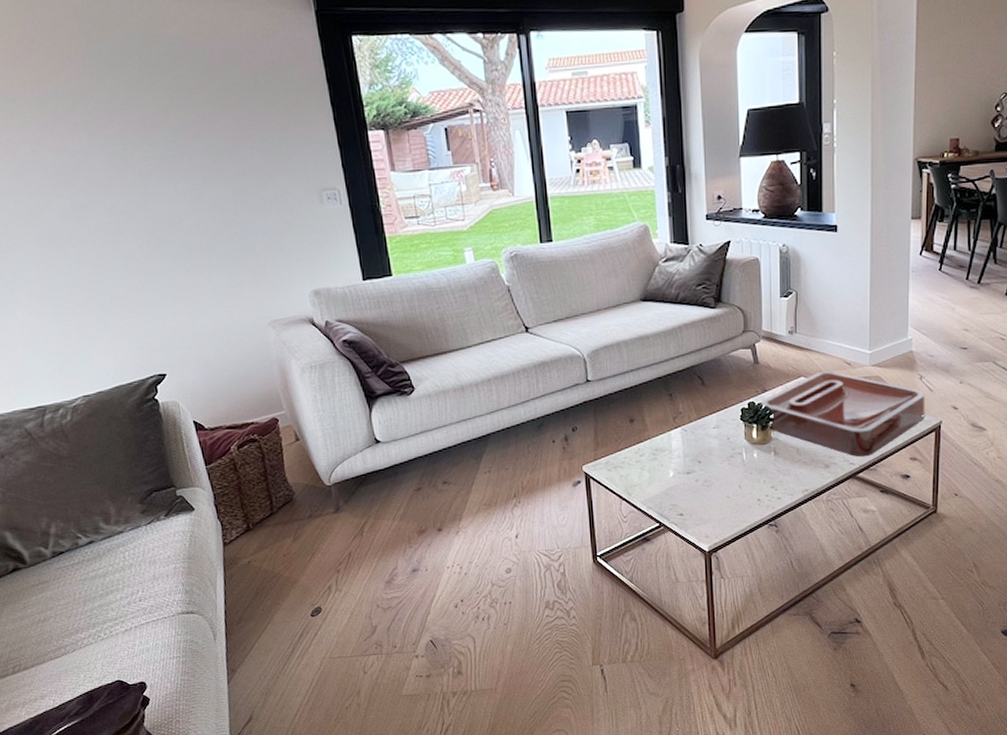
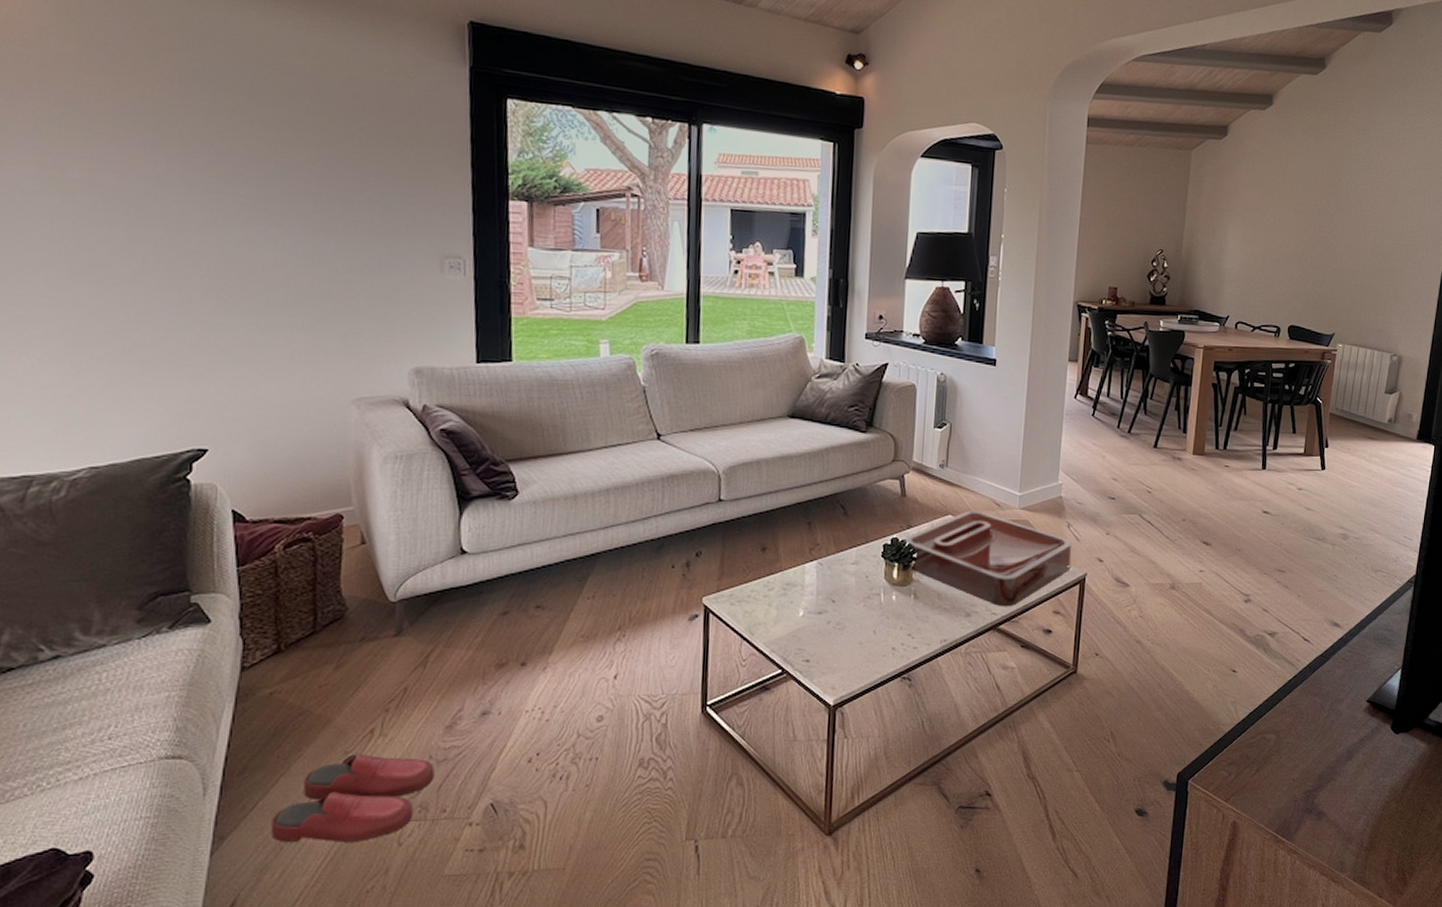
slippers: none [266,605,383,673] -> present [270,753,435,842]

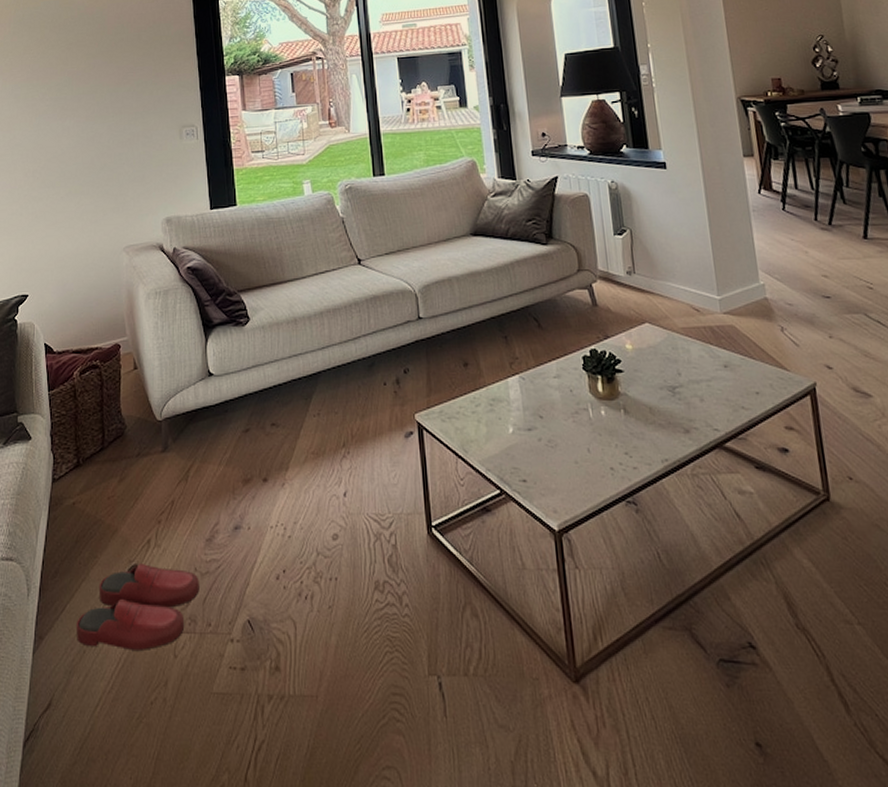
decorative tray: present [905,510,1072,606] -> none [604,317,795,421]

